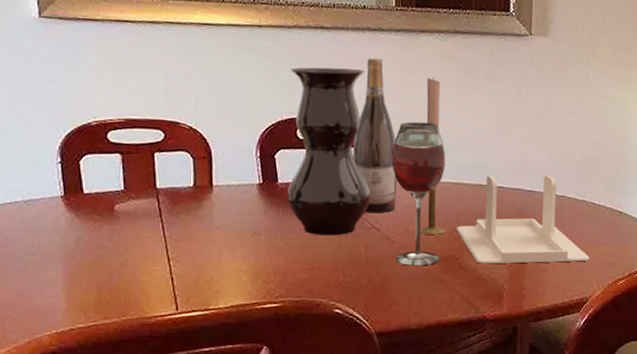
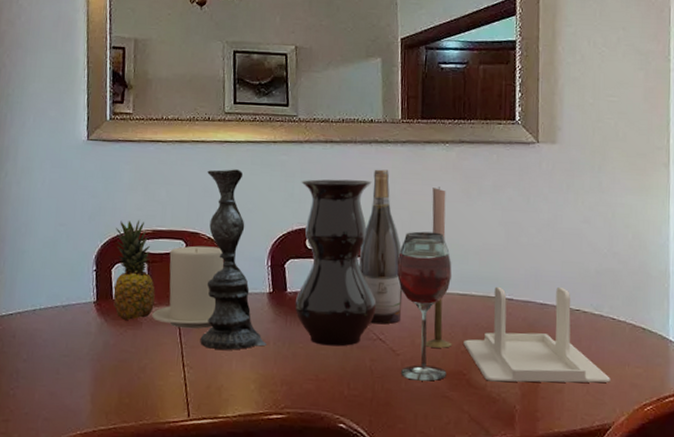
fruit: none [82,108,132,214] -> present [113,220,155,320]
candle: none [130,136,209,222] -> present [152,246,224,329]
candlestick: none [185,54,258,242] -> present [200,169,266,350]

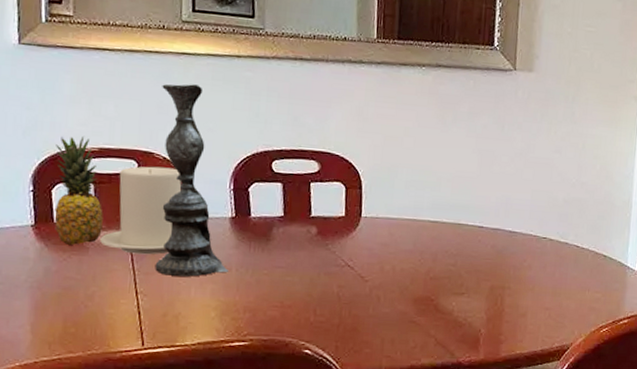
vase: present [294,179,377,347] -> none [259,98,346,273]
wine bottle: present [358,169,403,325] -> none [328,90,373,251]
wineglass: present [397,231,452,381] -> none [368,156,424,307]
candlestick: present [426,187,452,348] -> none [395,111,421,275]
napkin holder: present [463,286,610,383] -> none [432,214,571,308]

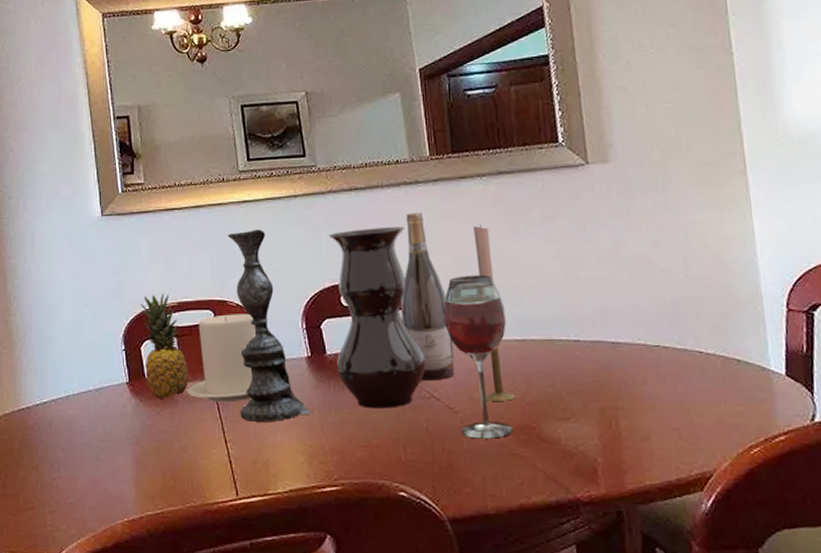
vase: none [259,98,346,273] -> present [328,227,426,409]
wine bottle: none [328,90,373,251] -> present [400,212,455,381]
wineglass: none [368,156,424,307] -> present [443,275,513,439]
candlestick: none [395,111,421,275] -> present [473,225,515,401]

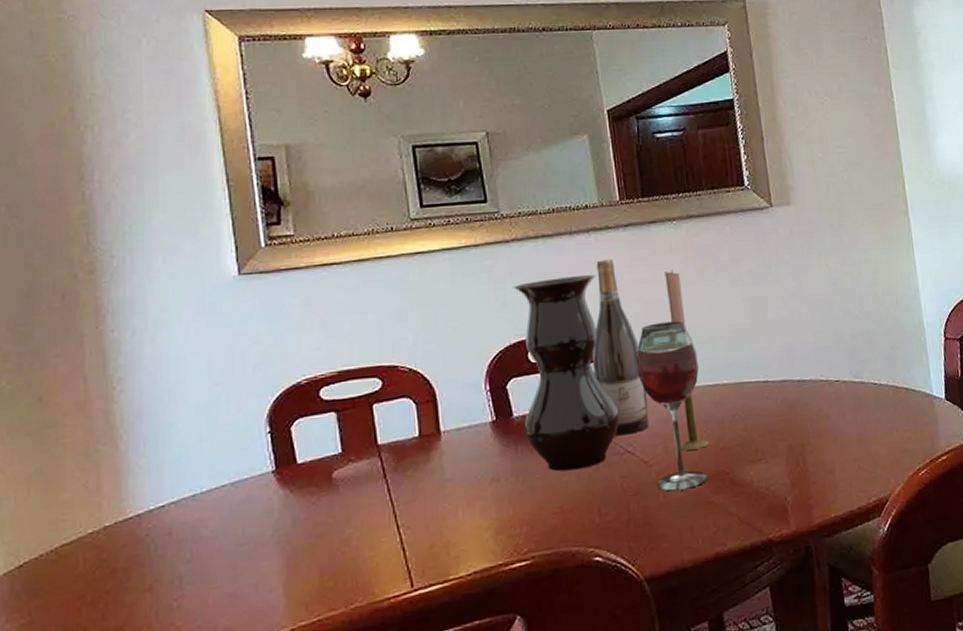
fruit: present [140,293,188,398] -> none [290,362,351,486]
candle: present [187,313,257,403] -> none [350,378,434,483]
candlestick: present [228,229,311,422] -> none [398,283,497,501]

